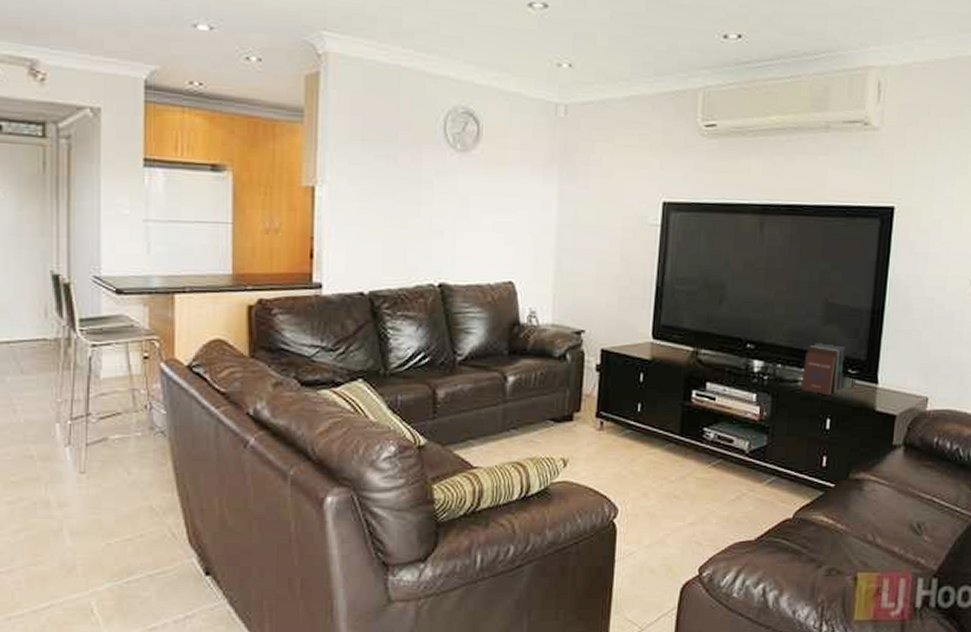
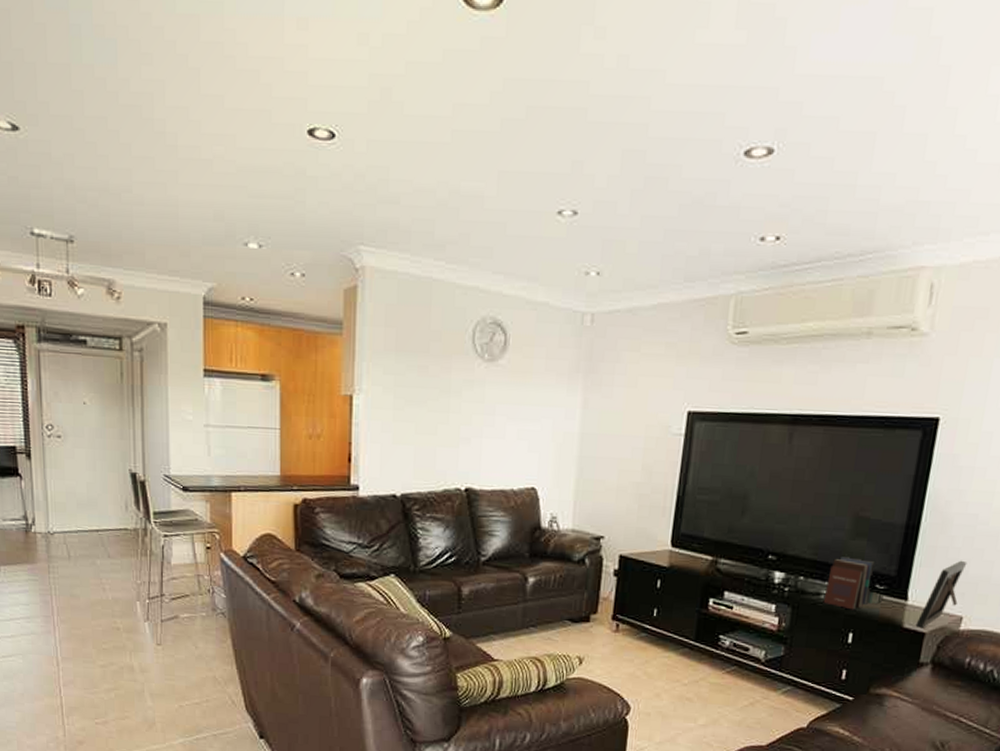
picture frame: none [887,342,929,411] -> present [915,560,968,629]

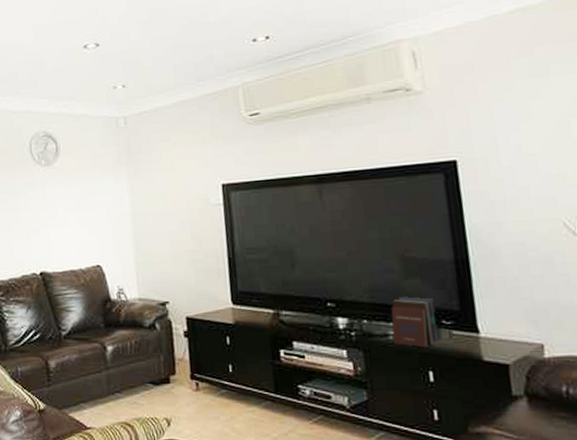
picture frame: present [915,560,968,629] -> none [495,288,533,360]

